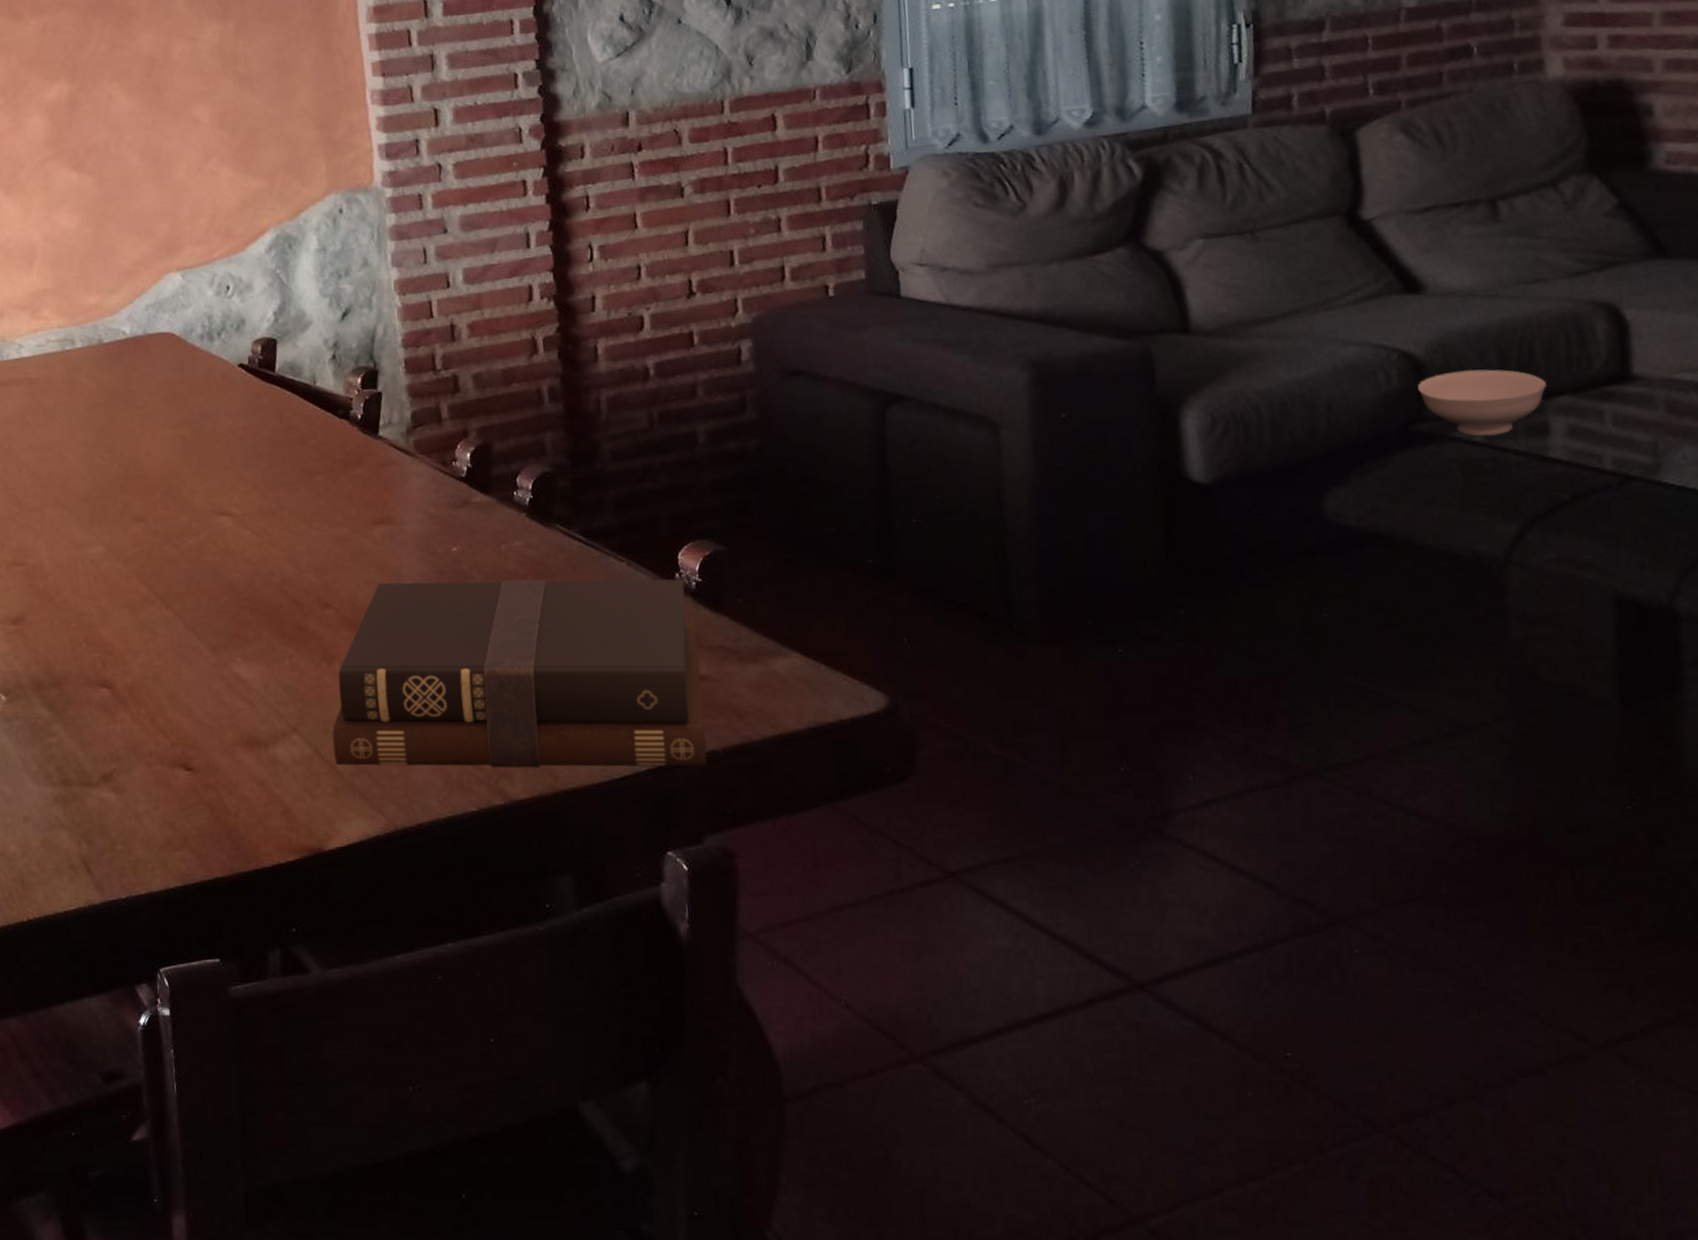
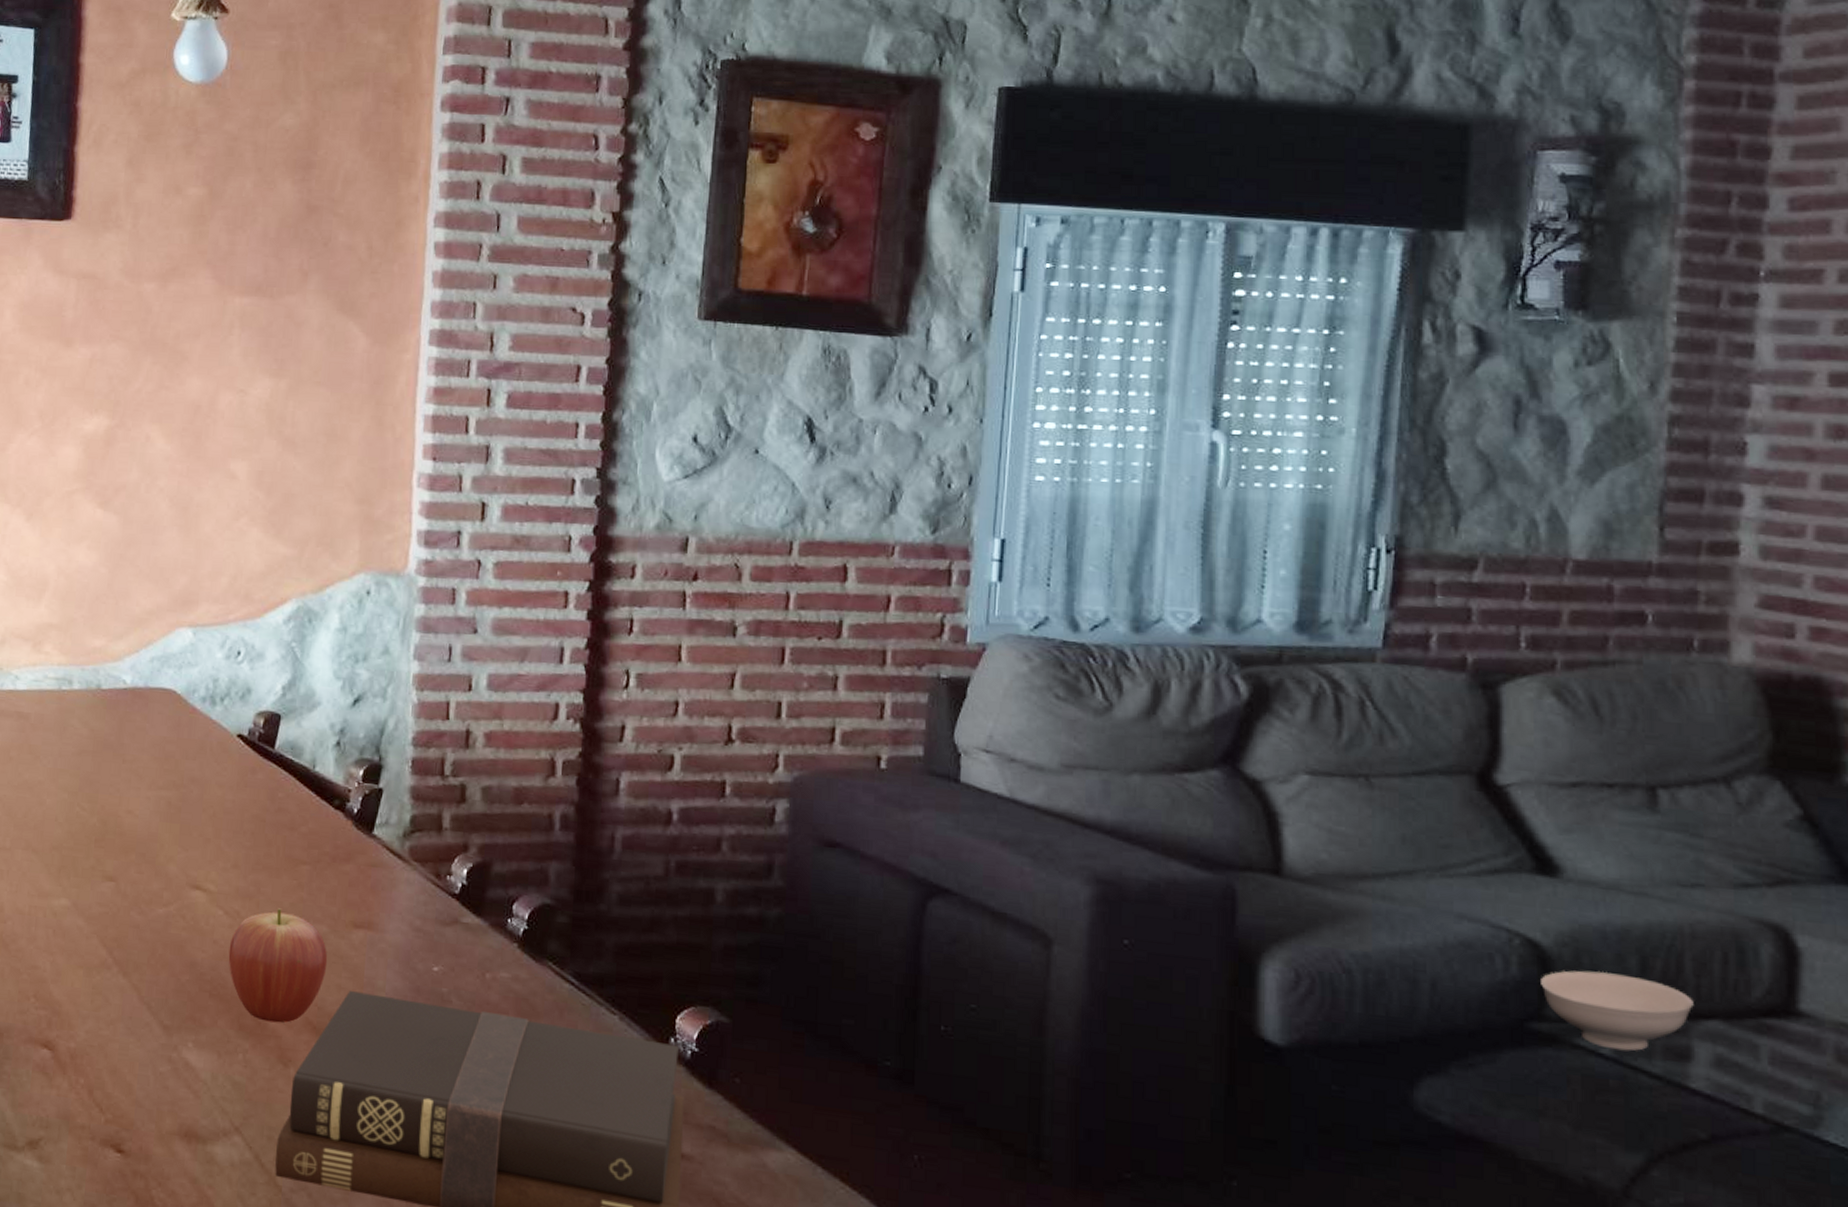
fruit: none [261,519,355,626] -> present [228,908,328,1023]

